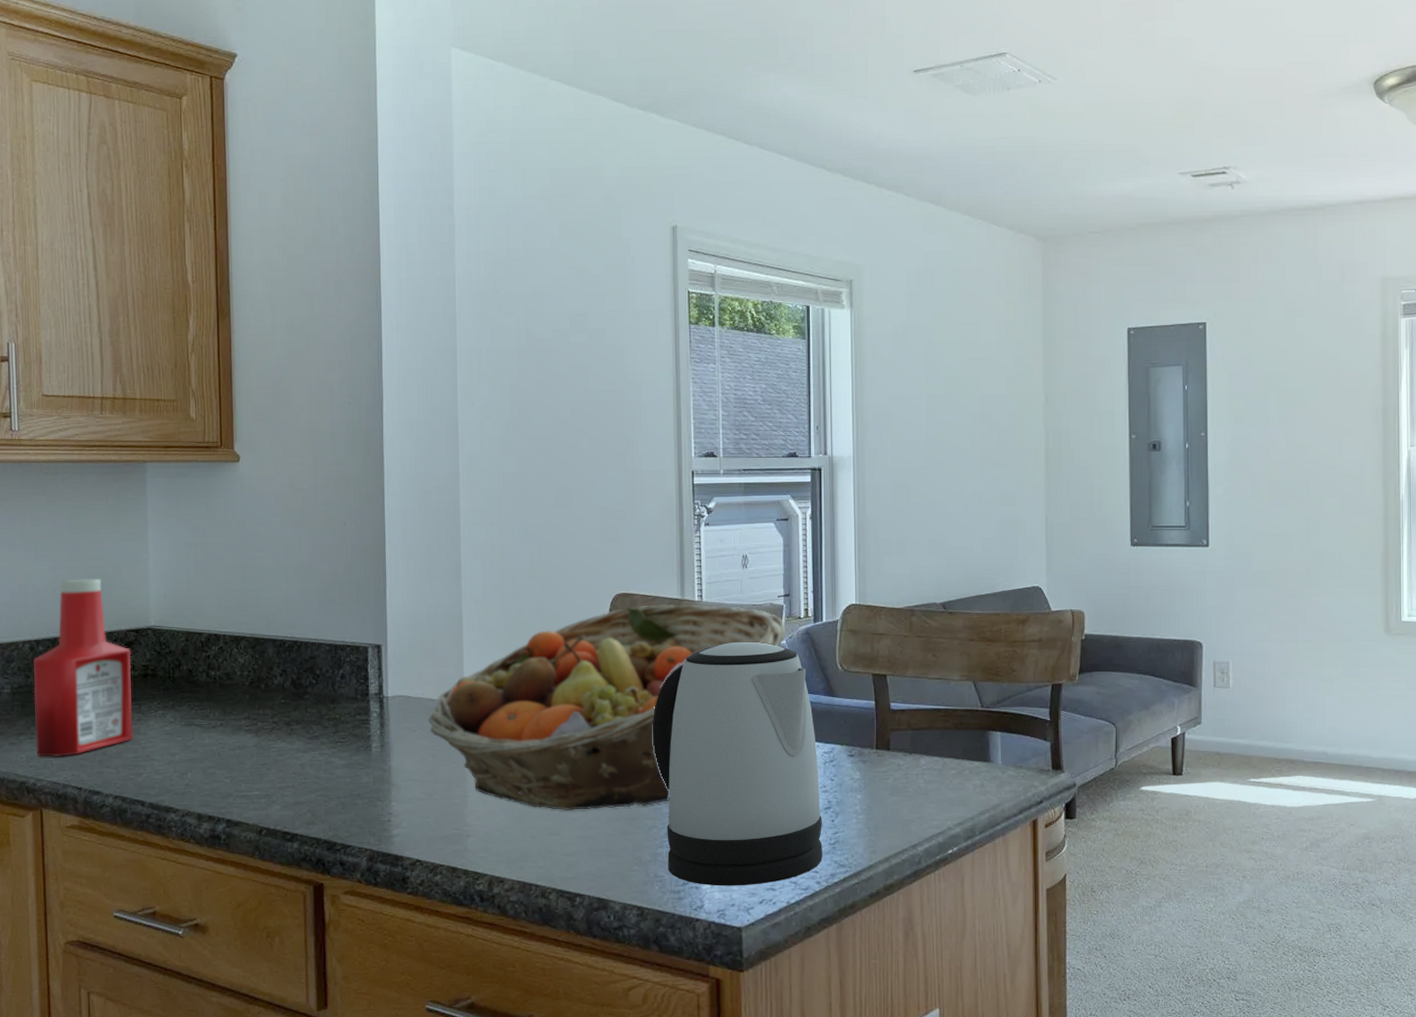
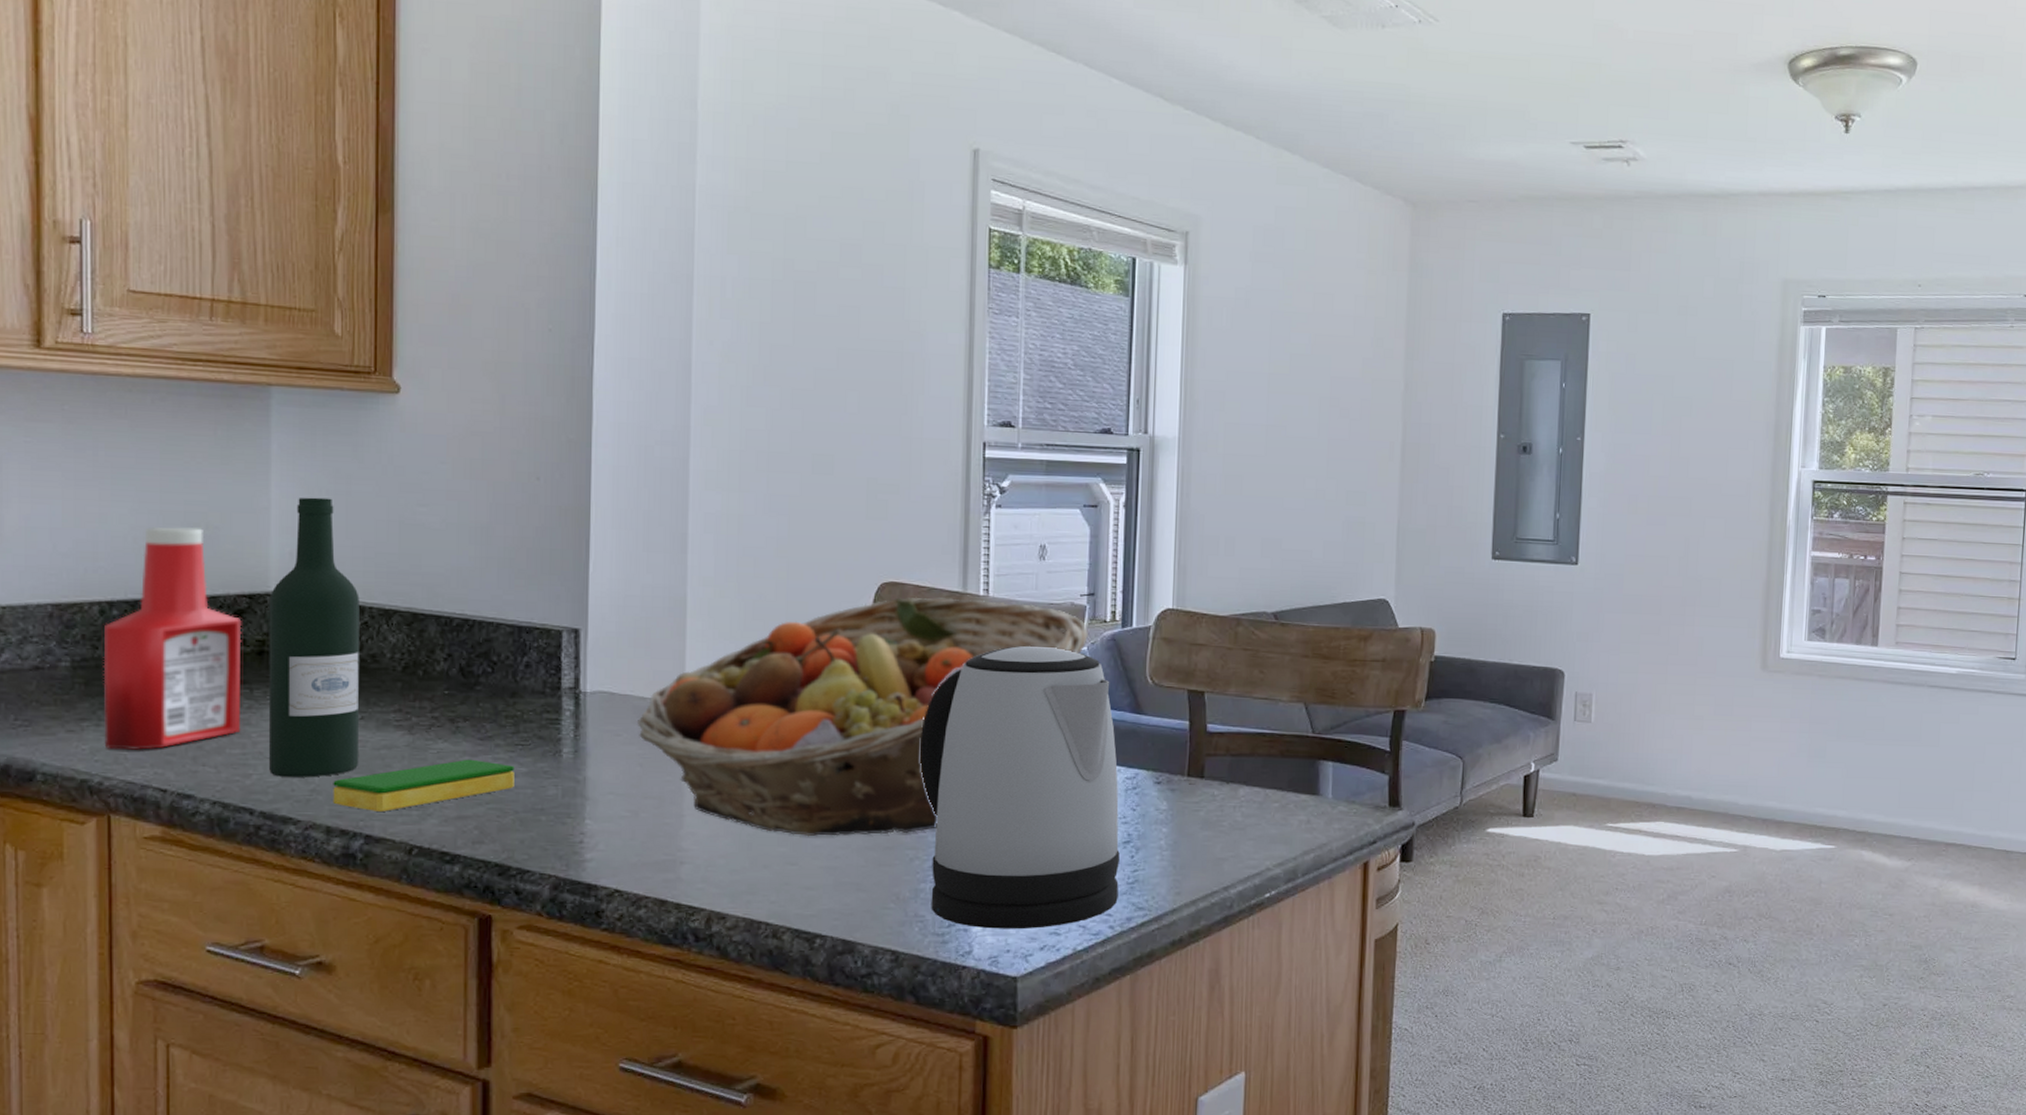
wine bottle: none [150,549,220,775] -> present [268,497,360,778]
dish sponge: none [201,755,336,801] -> present [333,759,515,813]

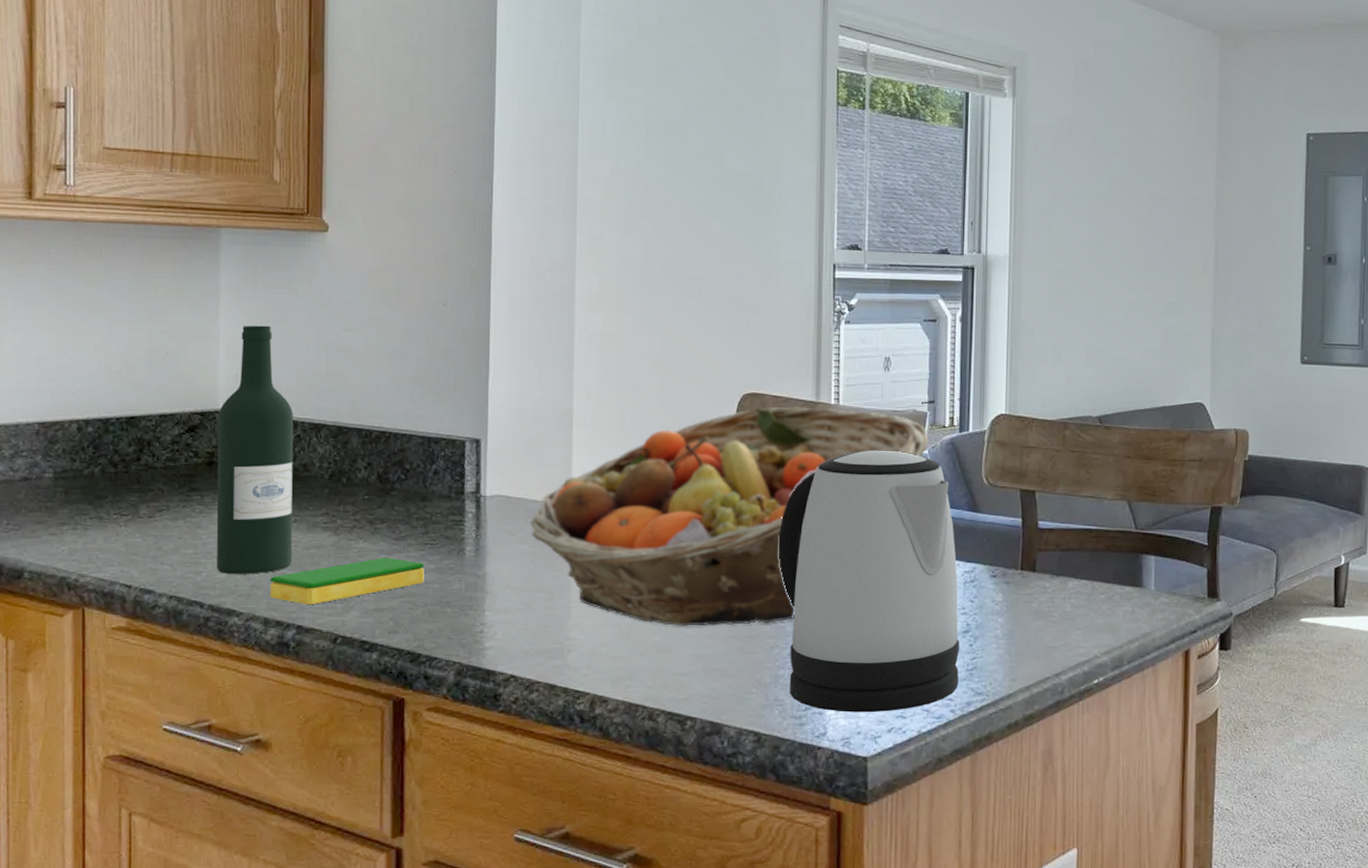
ketchup bottle: present [103,526,242,750] -> none [80,353,195,550]

